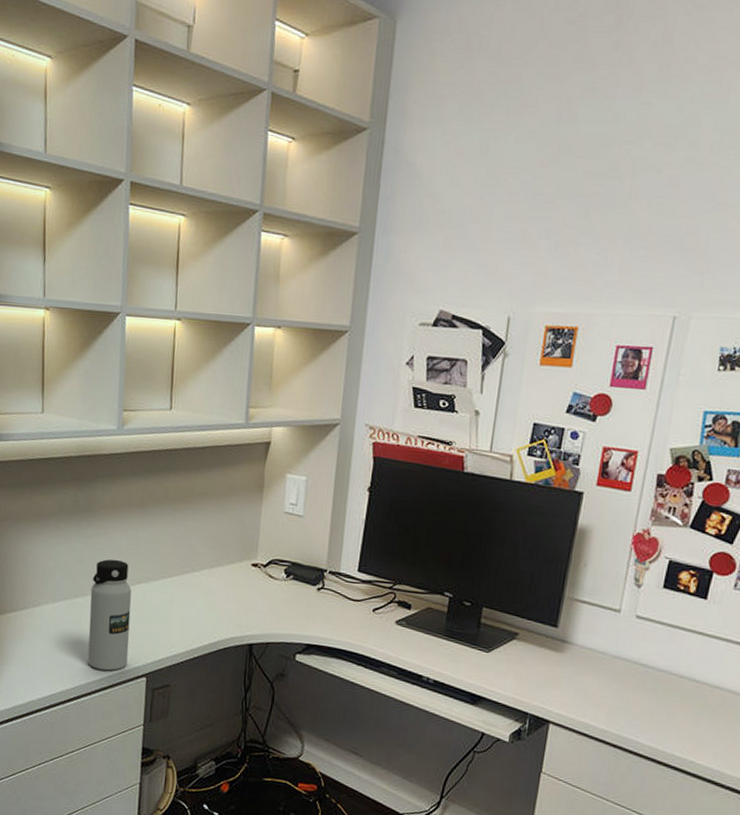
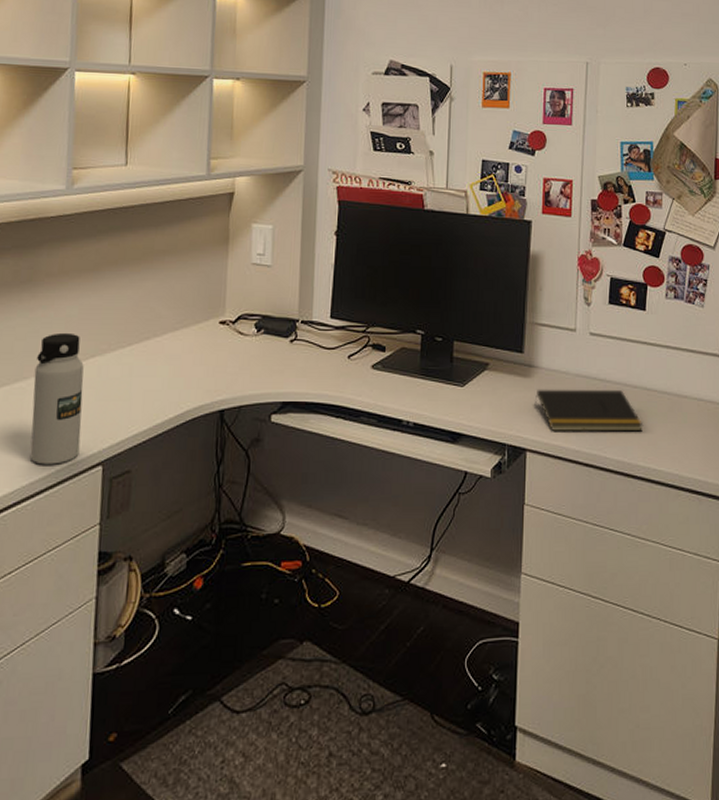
notepad: none [563,665,686,723] -> present [534,389,644,432]

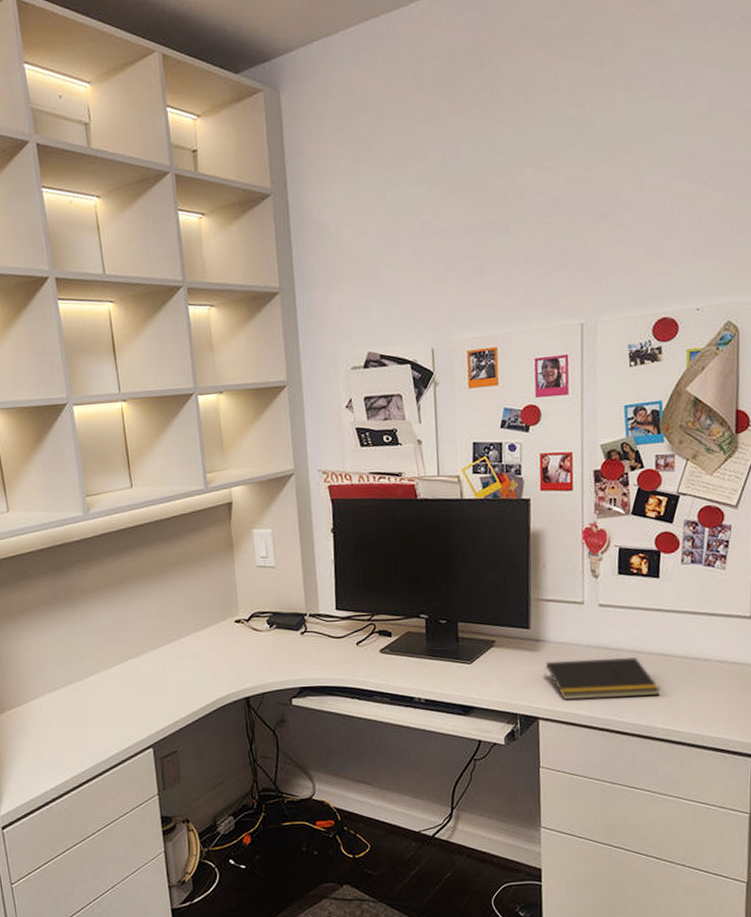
water bottle: present [30,332,84,465] -> none [84,639,132,749]

